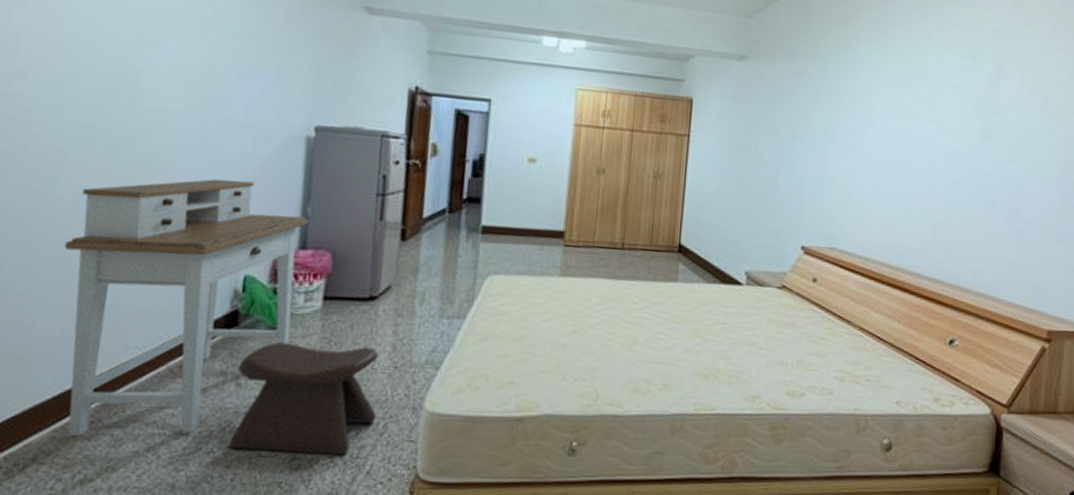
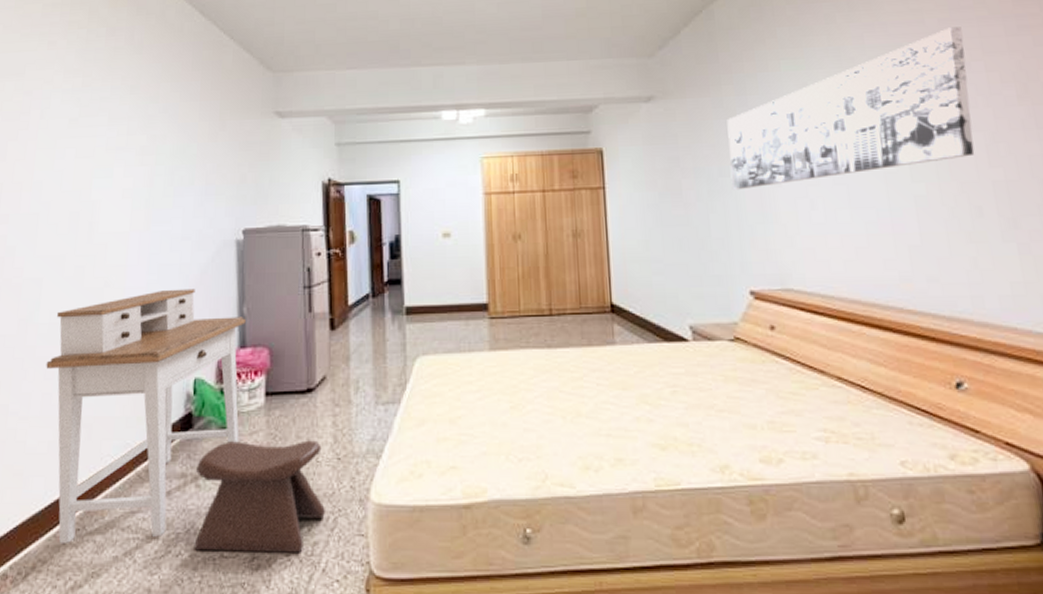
wall art: none [801,38,1009,155] -> present [727,27,975,191]

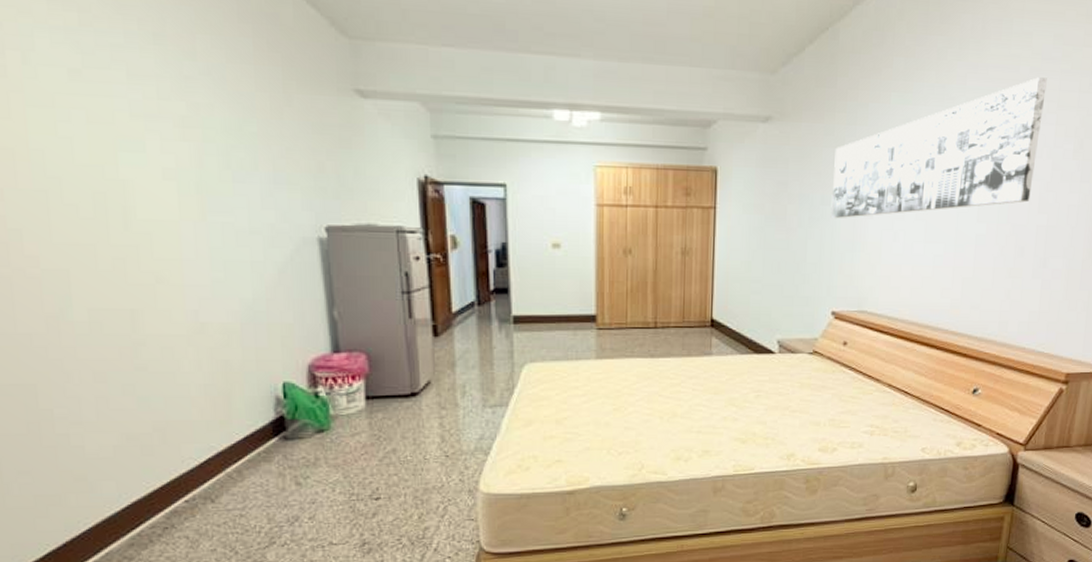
desk: present [46,288,246,545] -> none [94,288,340,542]
stool: present [194,440,326,553] -> none [295,440,436,540]

